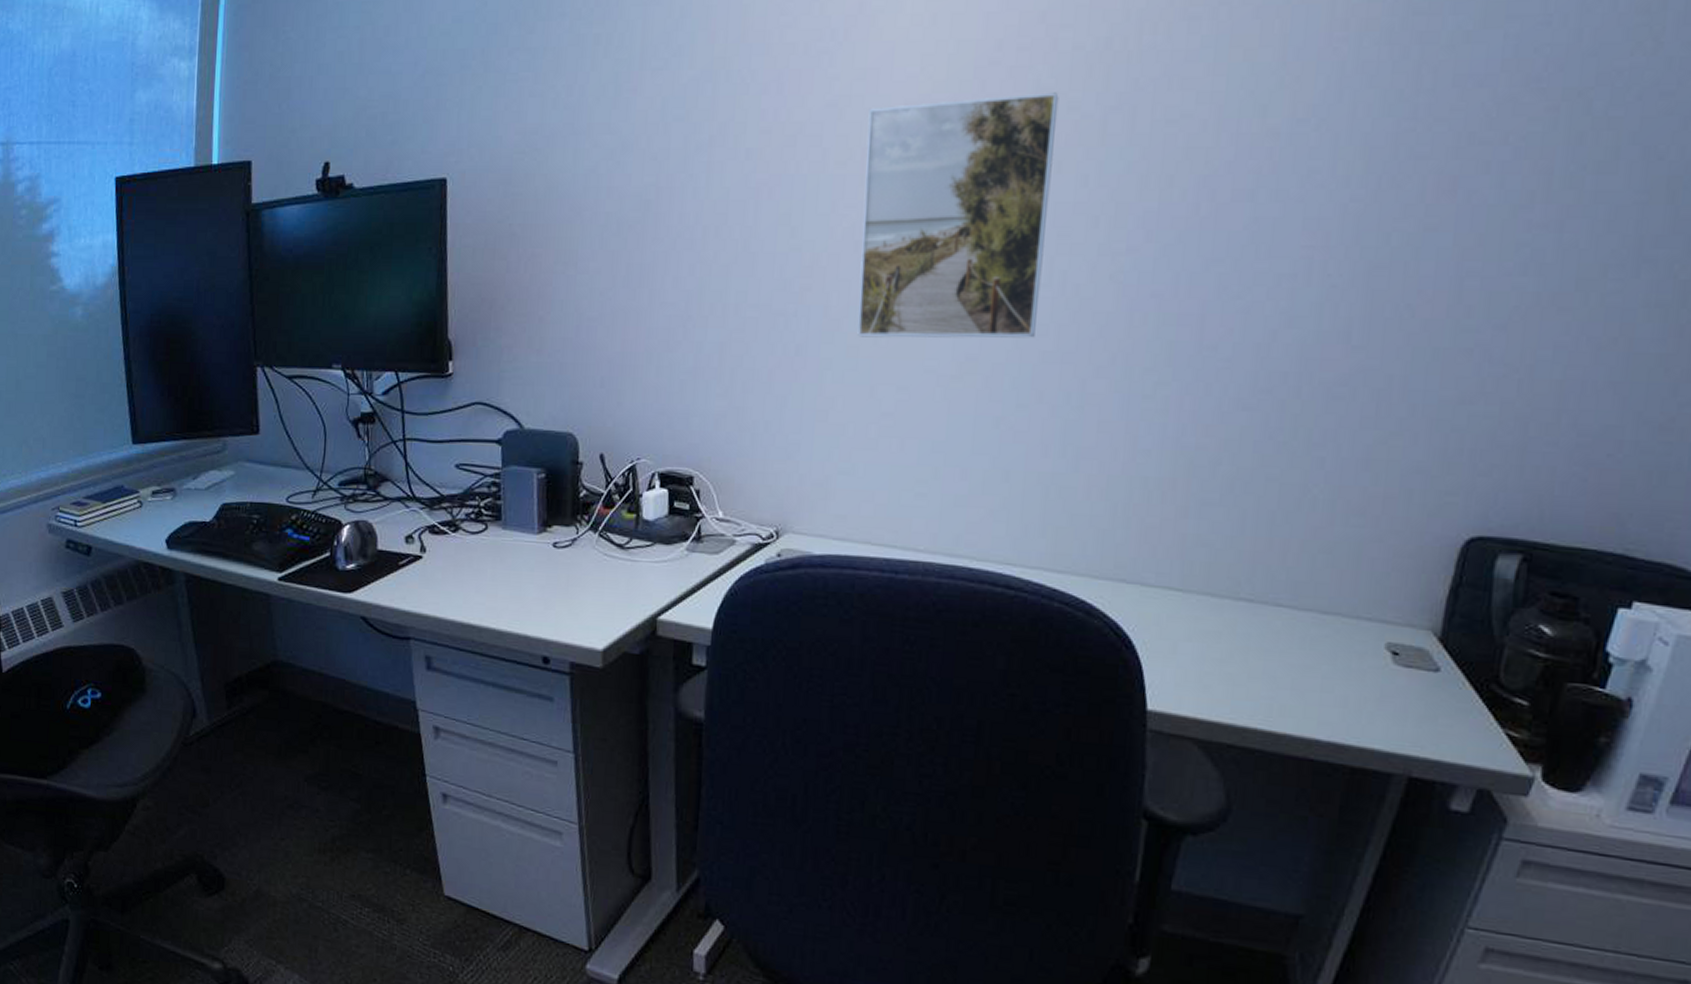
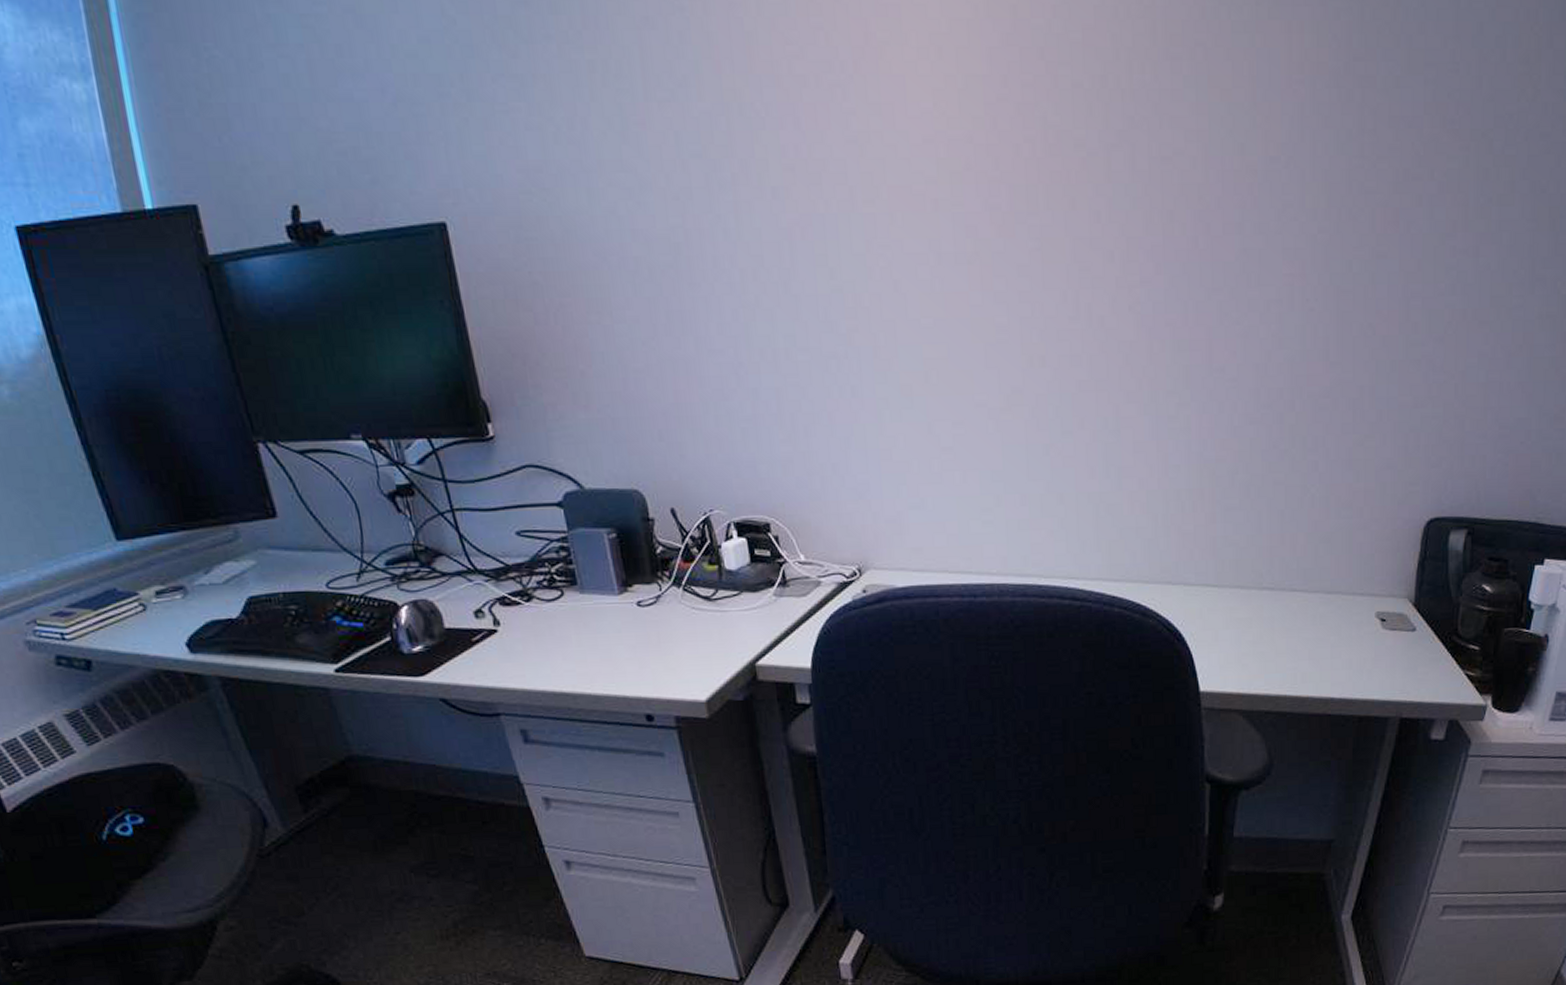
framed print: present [857,92,1059,338] -> none [889,130,1070,376]

